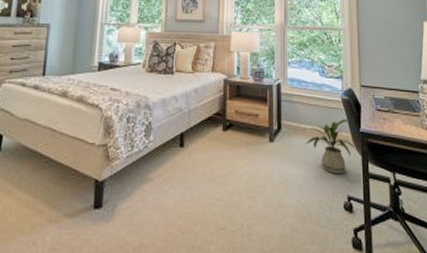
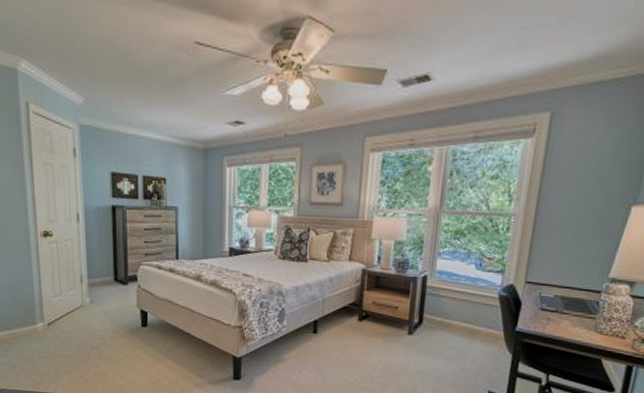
house plant: present [303,119,355,174] -> none [447,317,506,371]

